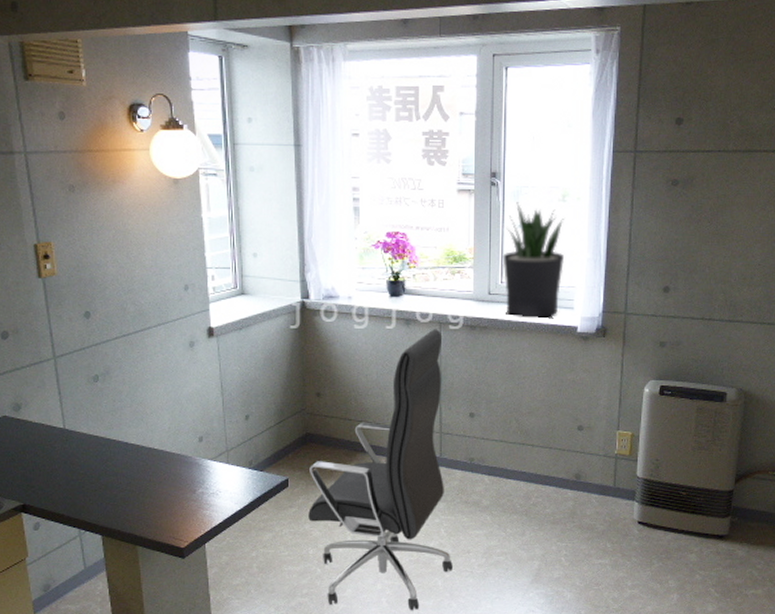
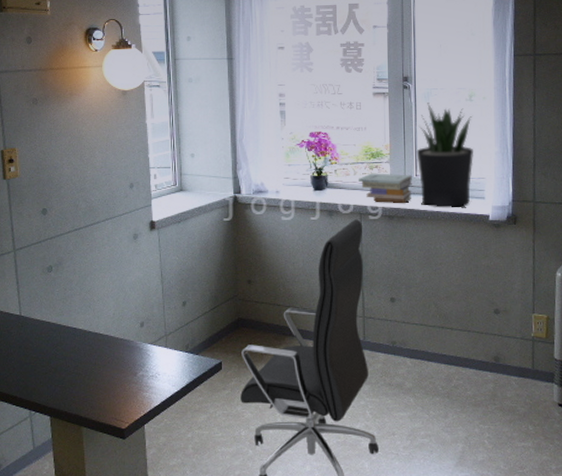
books: none [439,279,497,313] -> present [359,173,412,204]

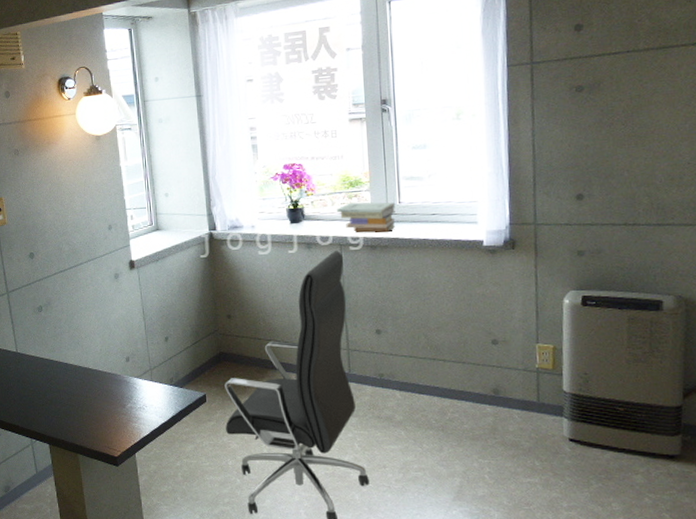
planter: present [416,103,473,209] -> none [398,125,464,236]

